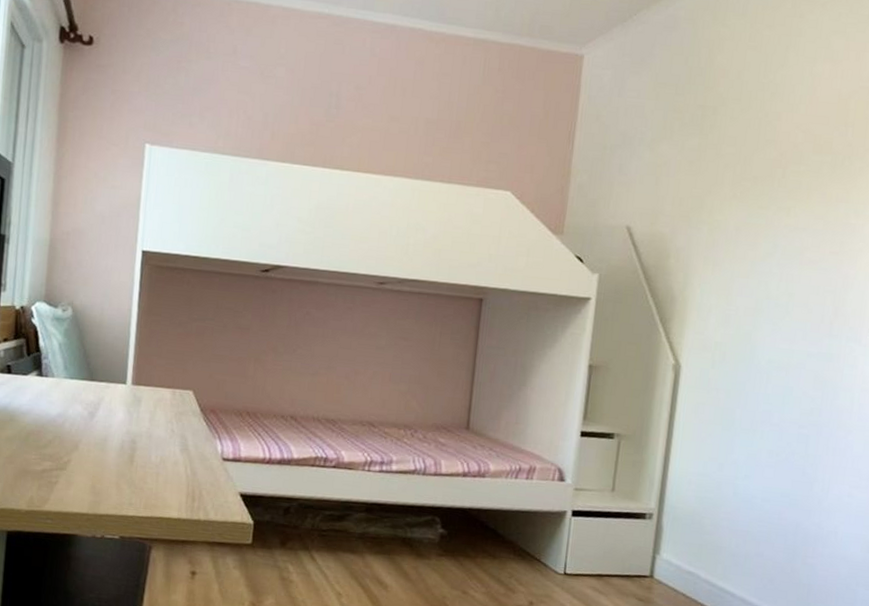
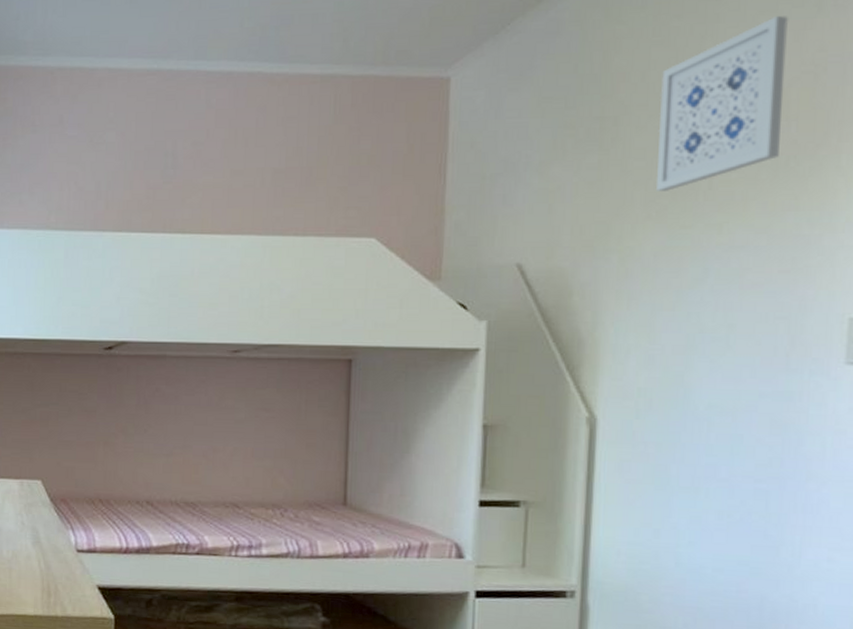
wall art: none [742,37,854,176] -> present [657,16,789,191]

